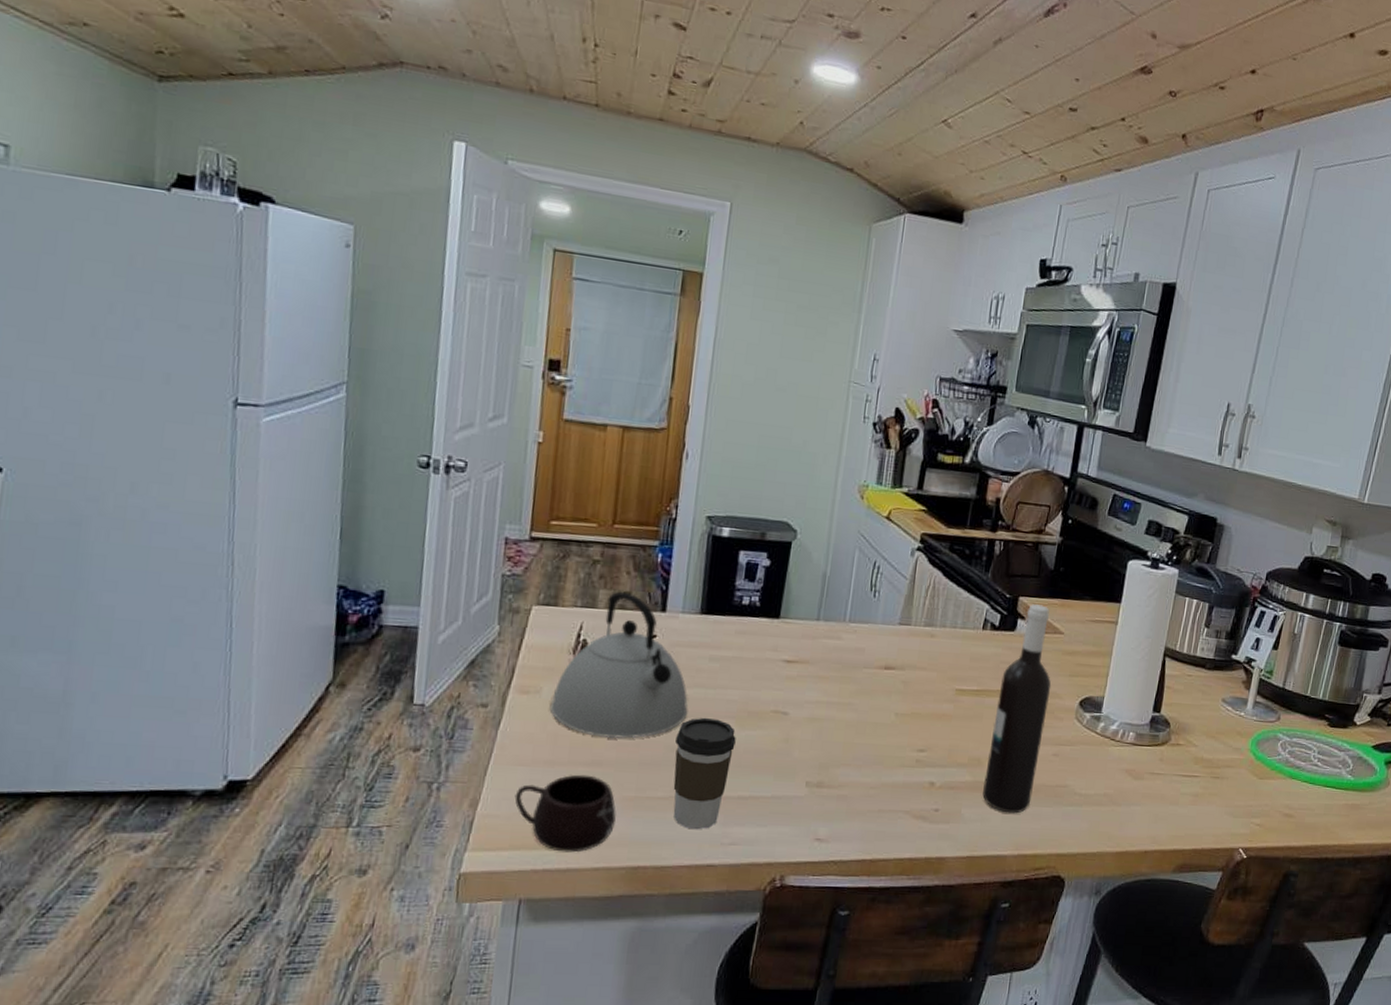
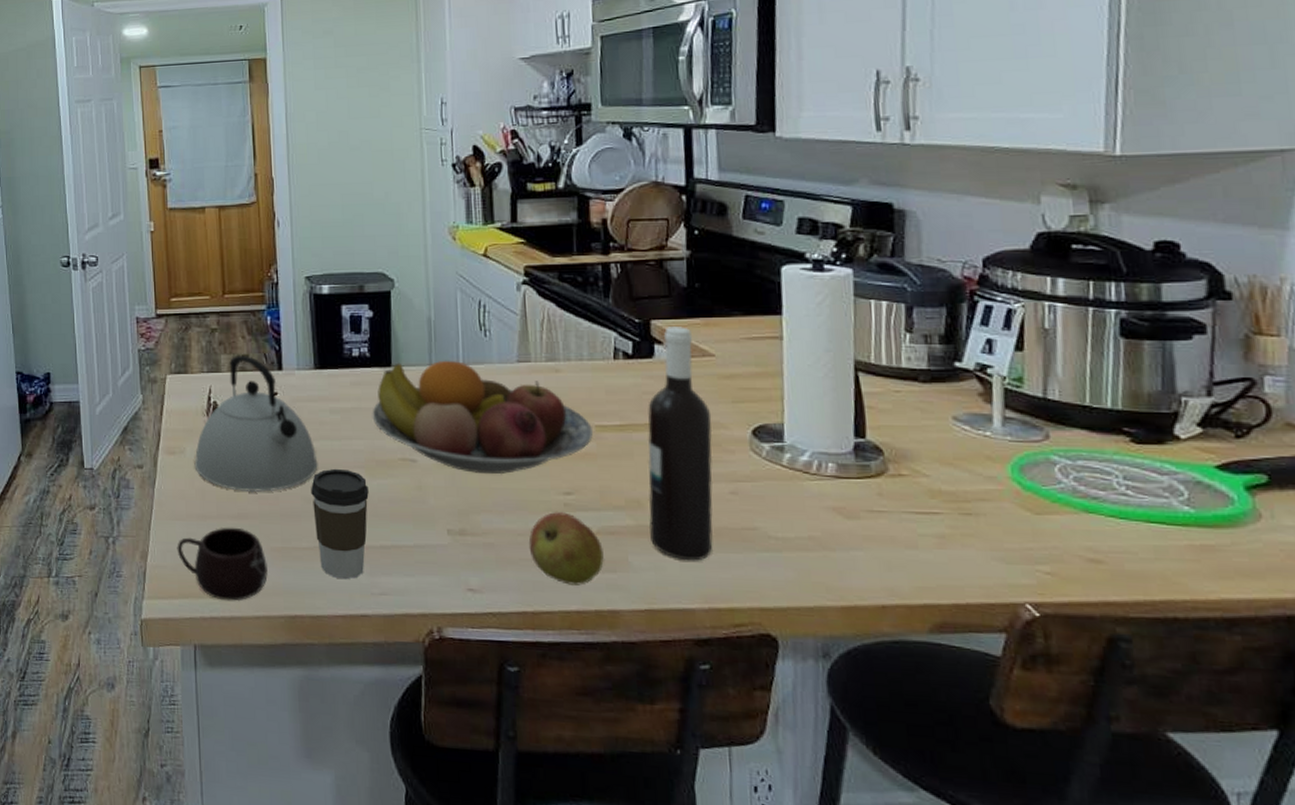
fruit bowl: none [751,615,953,731] -> present [372,360,593,475]
apple: none [878,767,942,835] -> present [528,512,604,585]

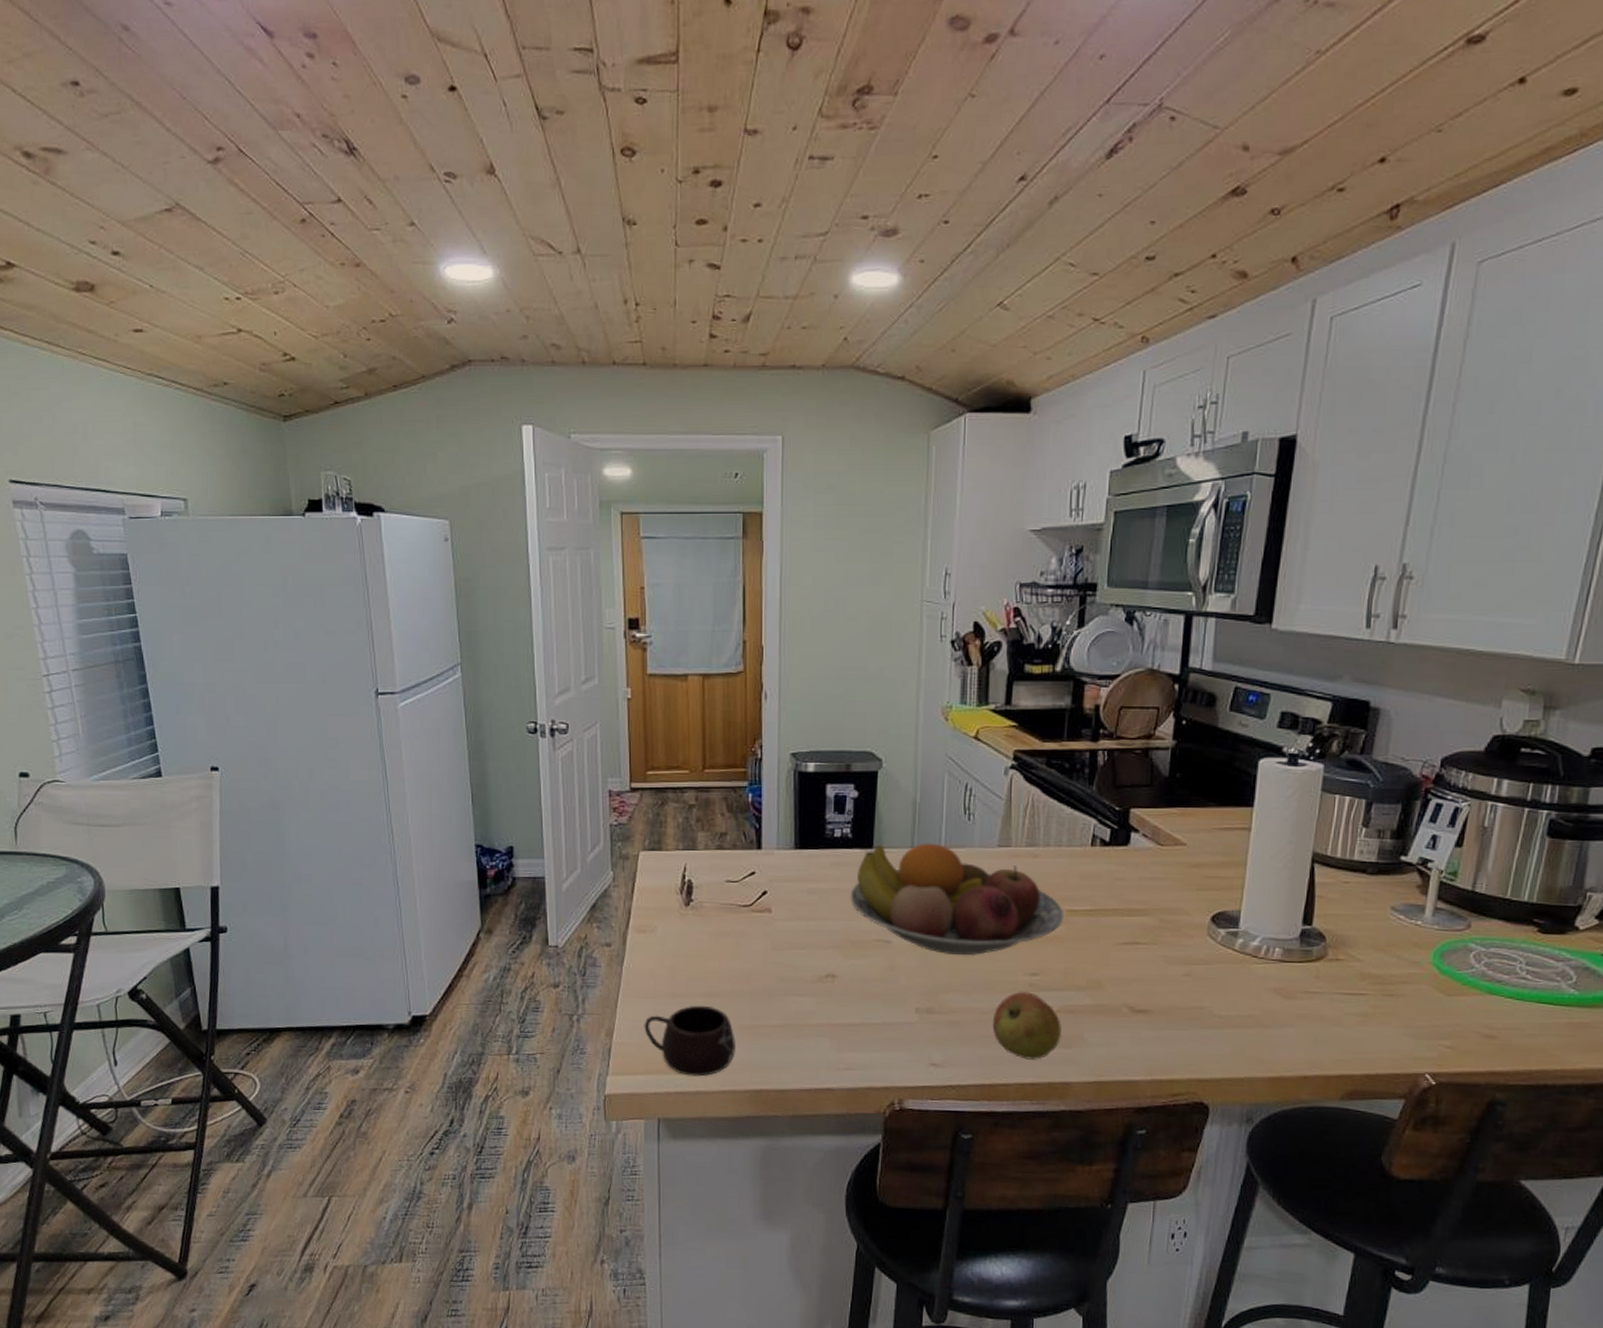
kettle: present [194,355,318,493] -> none [665,832,792,972]
coffee cup: present [311,468,369,580] -> none [784,948,841,1056]
wine bottle: present [648,327,714,561] -> none [1106,815,1176,1037]

